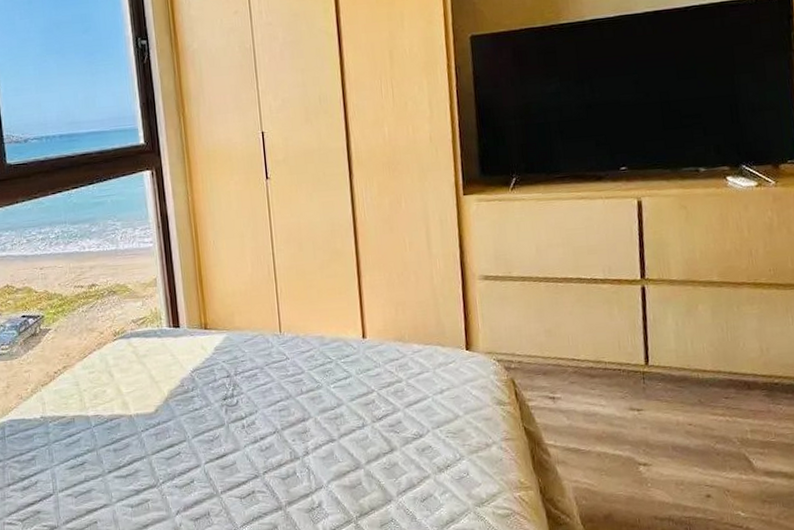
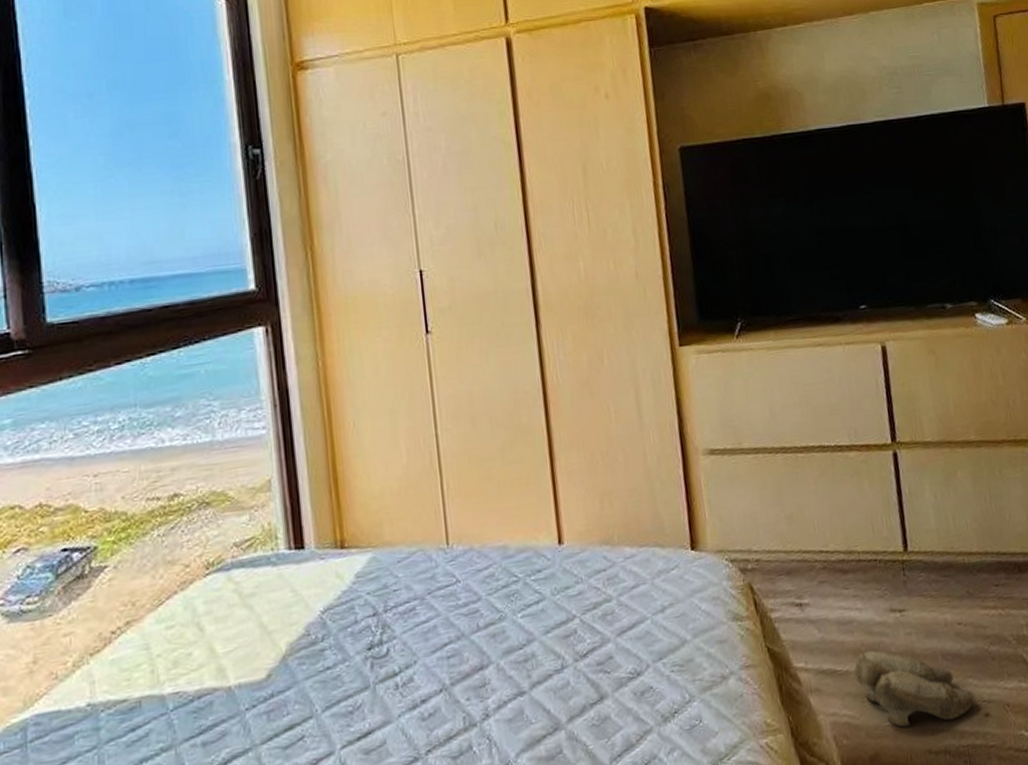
slippers: none [595,437,699,498] -> present [854,650,976,728]

